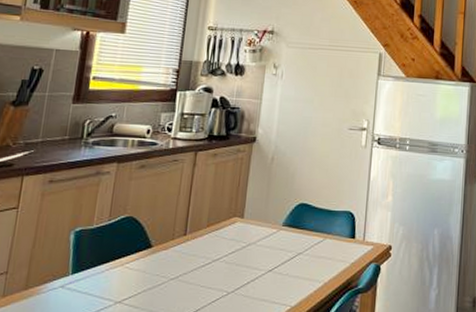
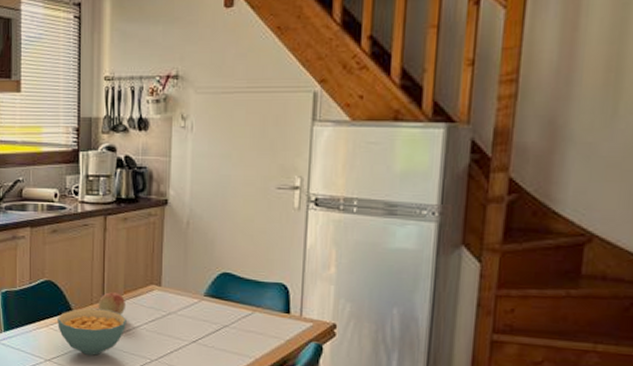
cereal bowl: none [134,243,207,293] -> present [57,308,126,356]
fruit: none [179,226,208,248] -> present [98,292,127,315]

